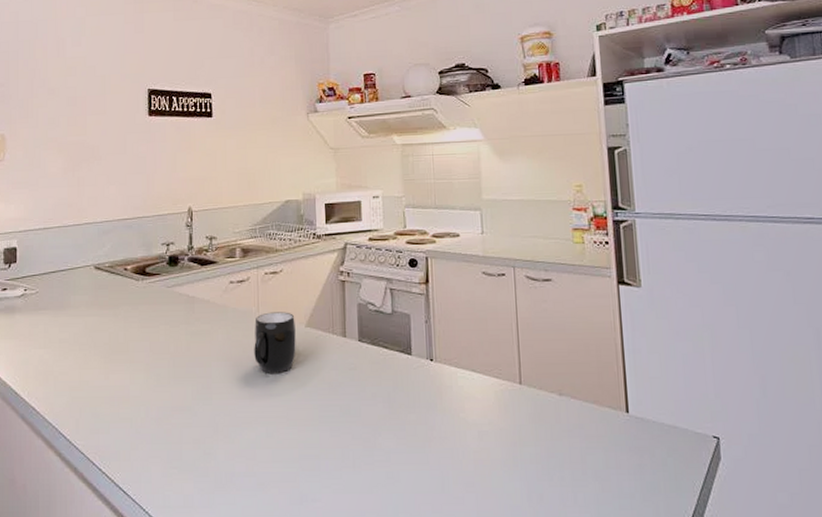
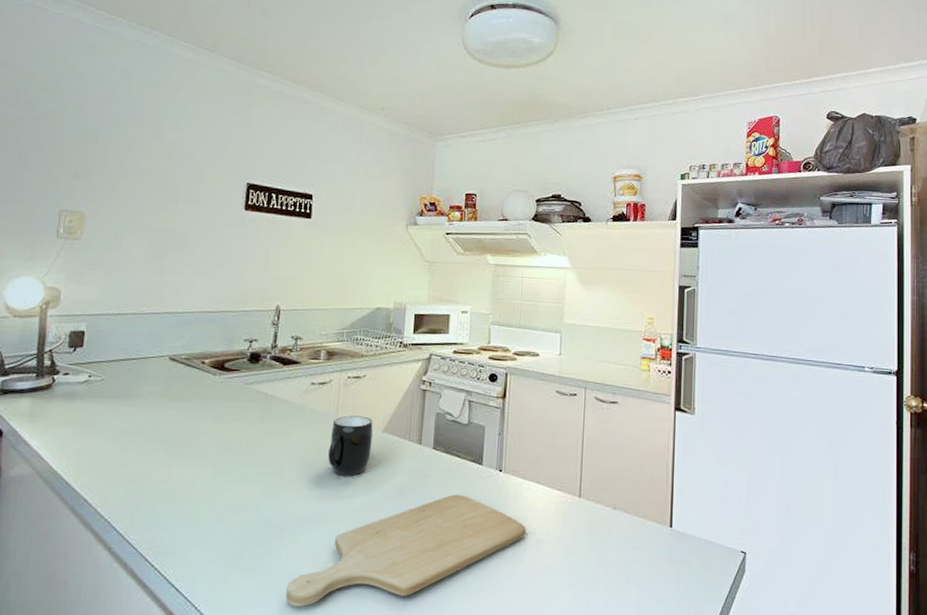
chopping board: none [228,386,466,507] -> present [286,494,526,607]

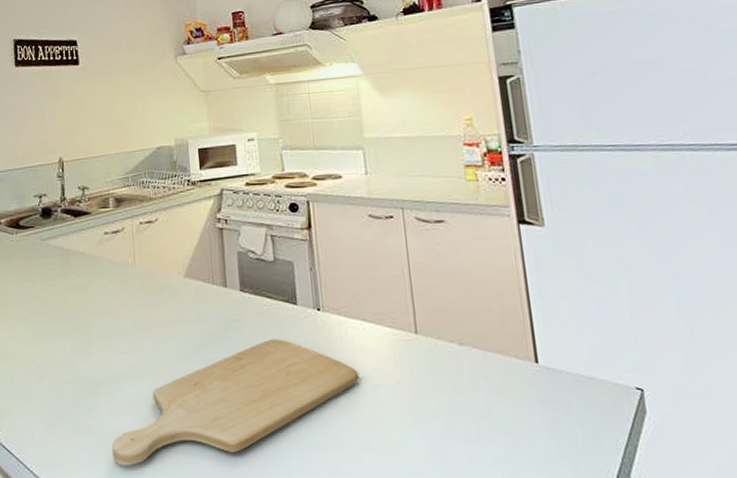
mug: present [328,415,373,476] -> none [131,262,176,327]

